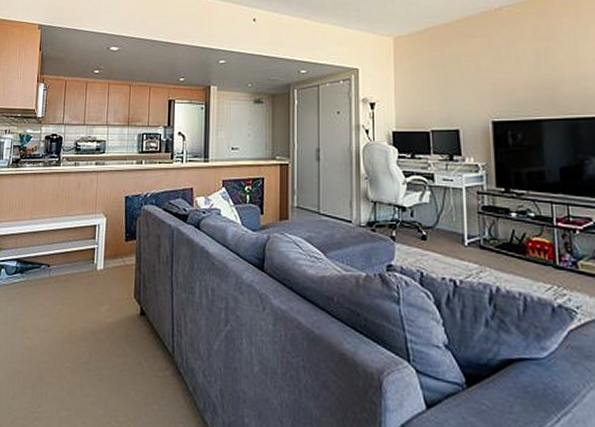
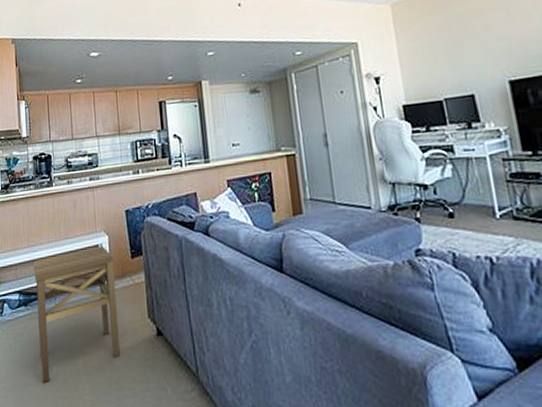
side table: none [29,226,109,346] -> present [33,245,120,382]

